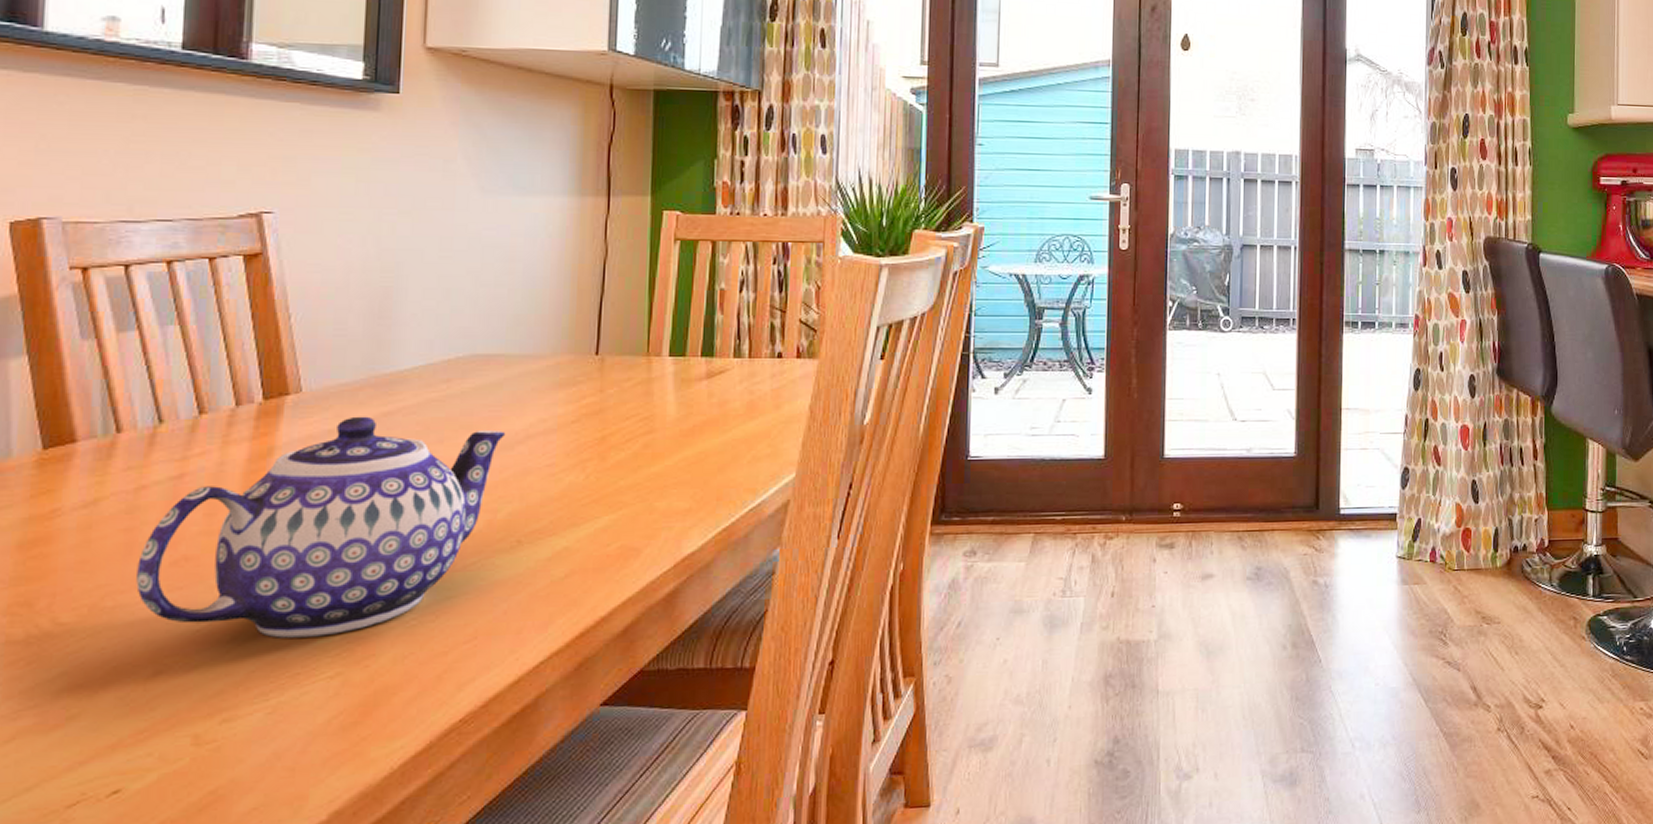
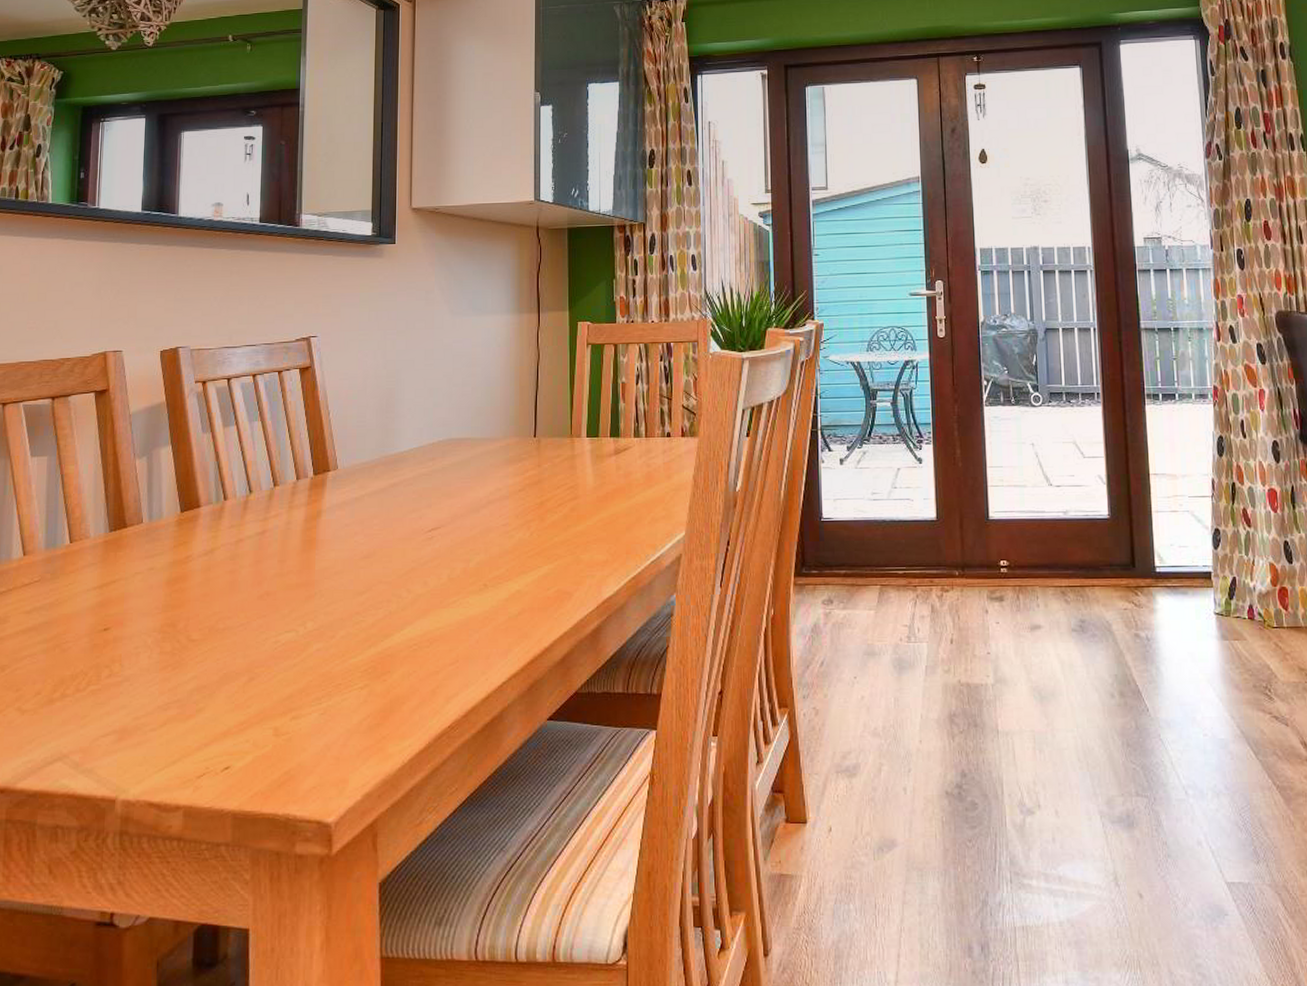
teapot: present [136,416,506,638] -> none [237,487,474,656]

